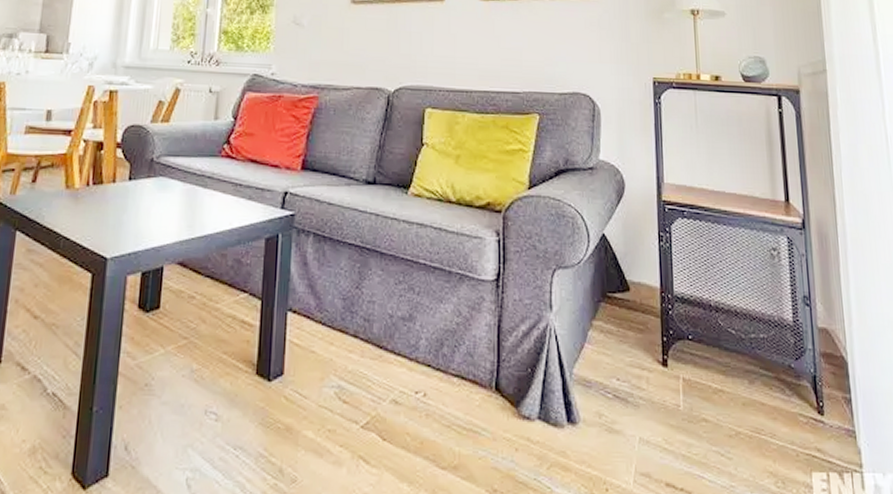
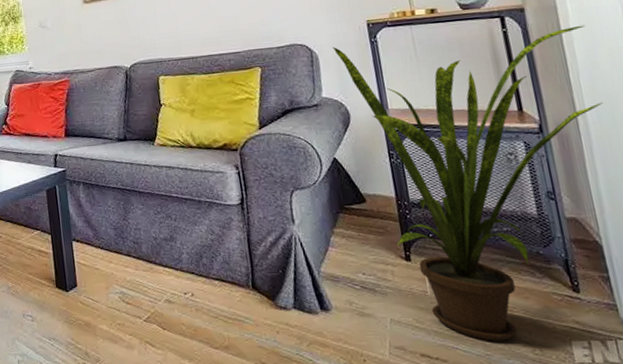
house plant: none [615,103,859,470] -> present [332,25,603,341]

